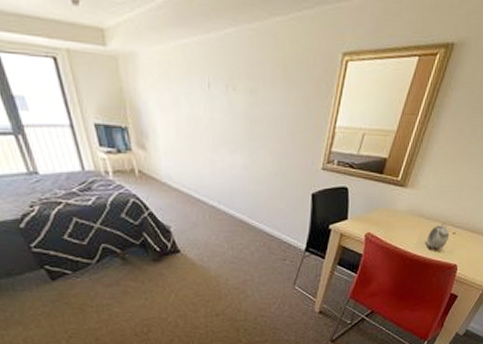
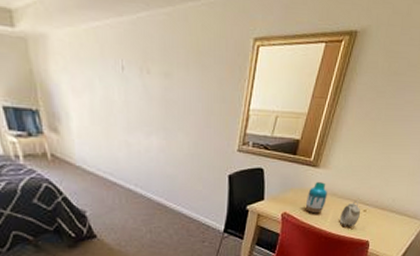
vase: none [390,201,414,235] -> present [305,181,327,214]

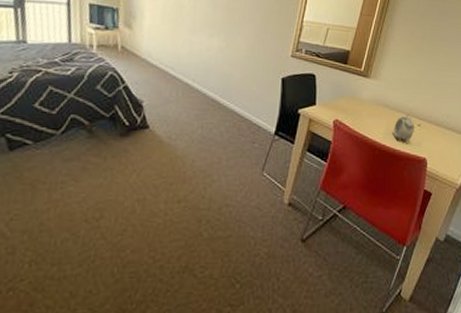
vase: present [305,181,327,214] -> none [357,91,379,124]

